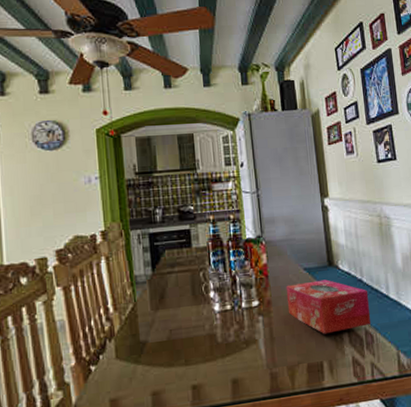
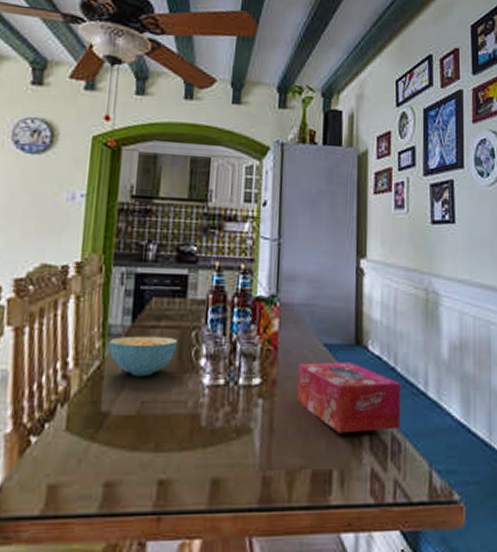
cereal bowl: none [137,279,191,312] -> present [108,336,178,377]

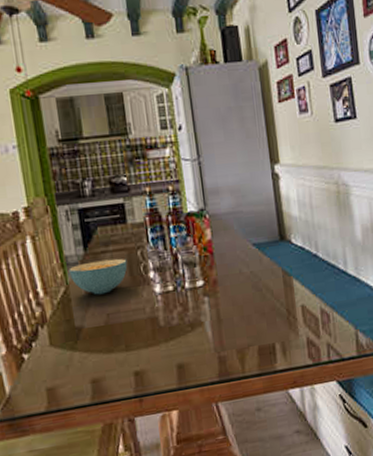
tissue box: present [296,361,402,434] -> none [233,255,328,315]

